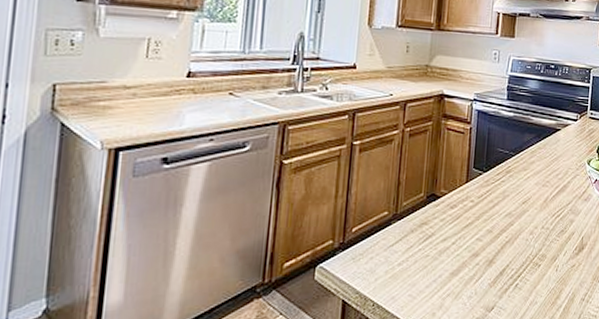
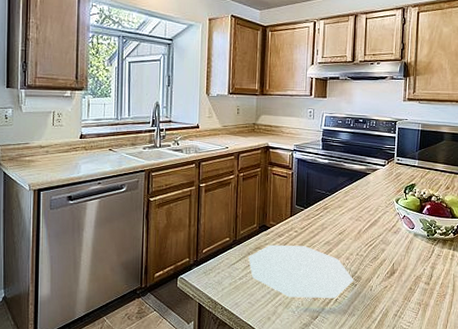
plate: none [411,218,538,286] -> present [248,244,354,299]

